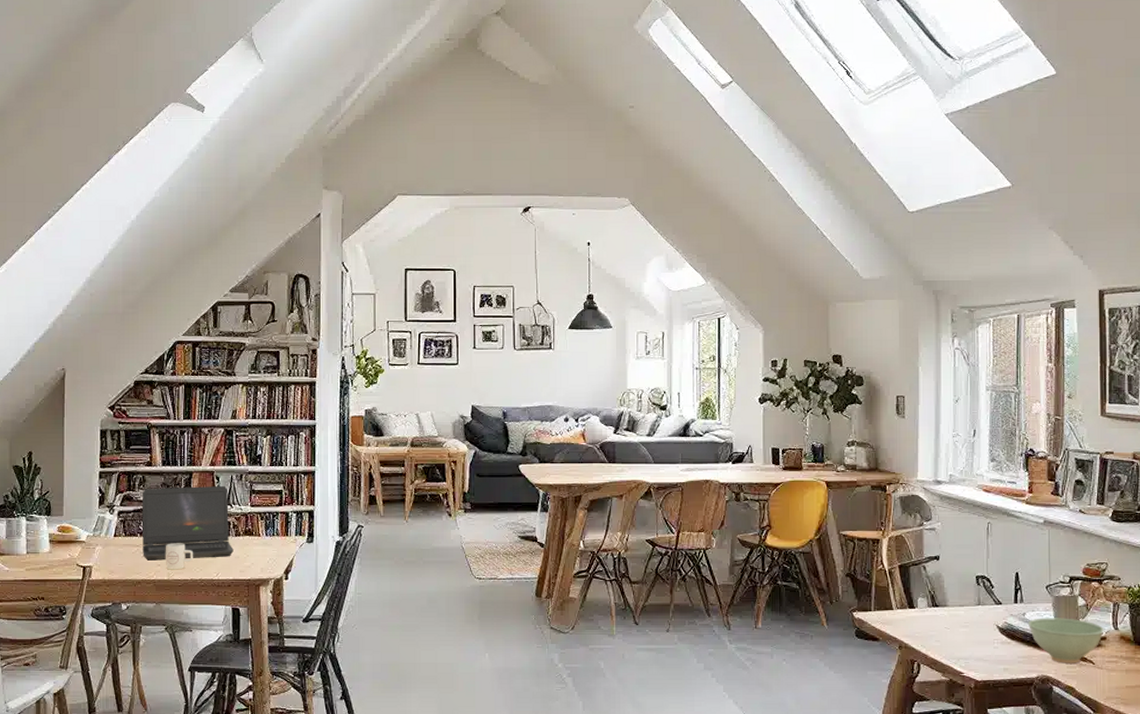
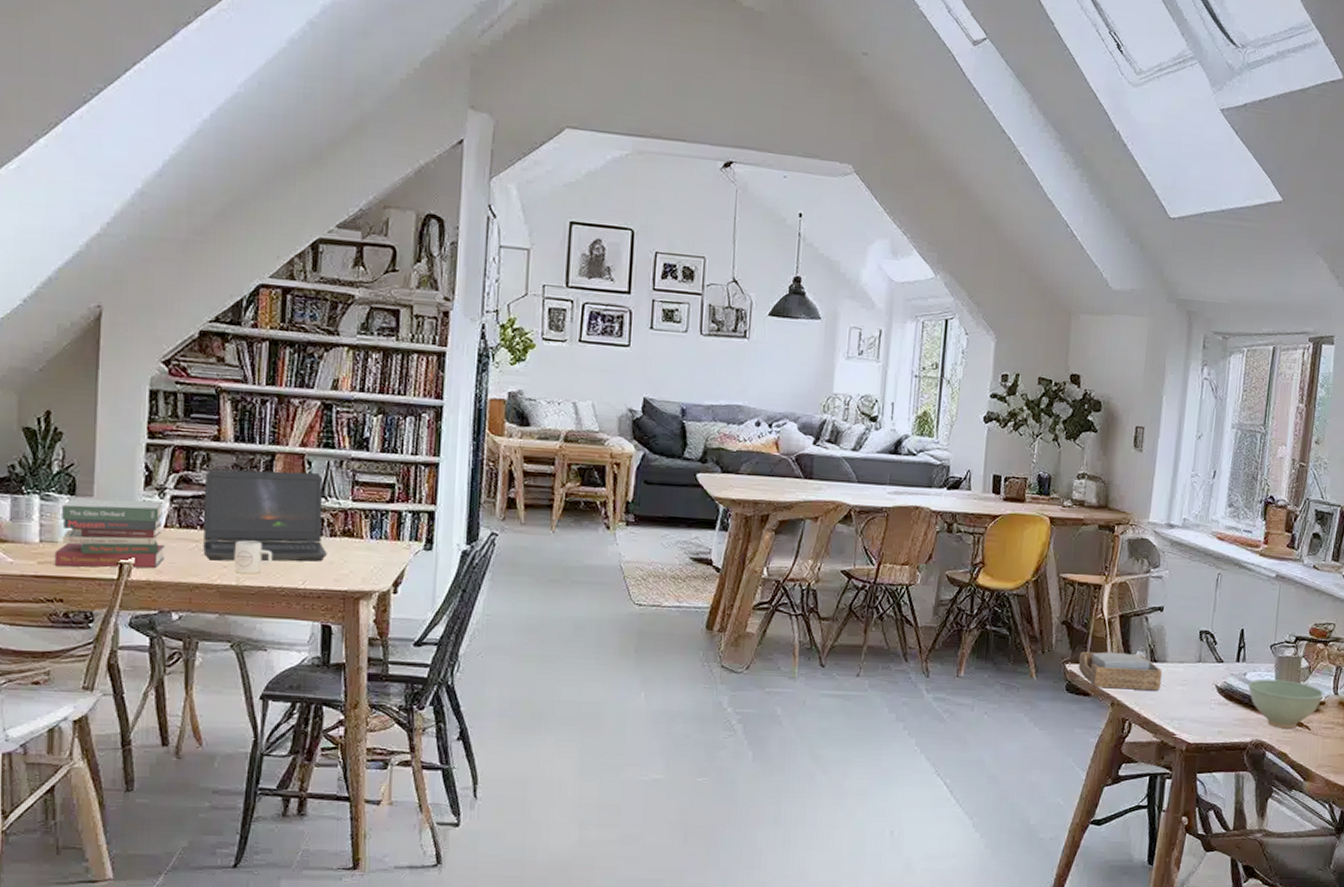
books: none [37,516,115,572] -> present [54,498,165,569]
napkin holder: none [865,599,945,633] -> present [1078,651,1163,691]

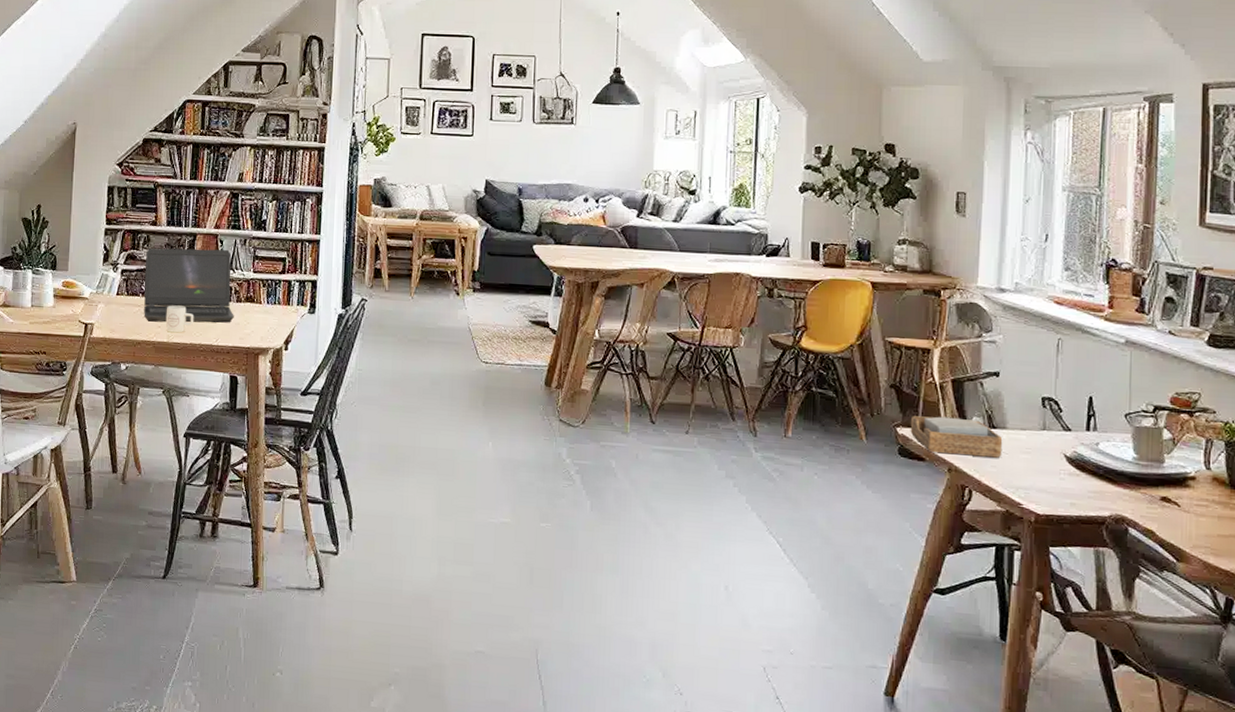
books: present [54,498,165,569] -> none [40,272,117,328]
bowl: present [1247,679,1324,729] -> none [1101,449,1194,504]

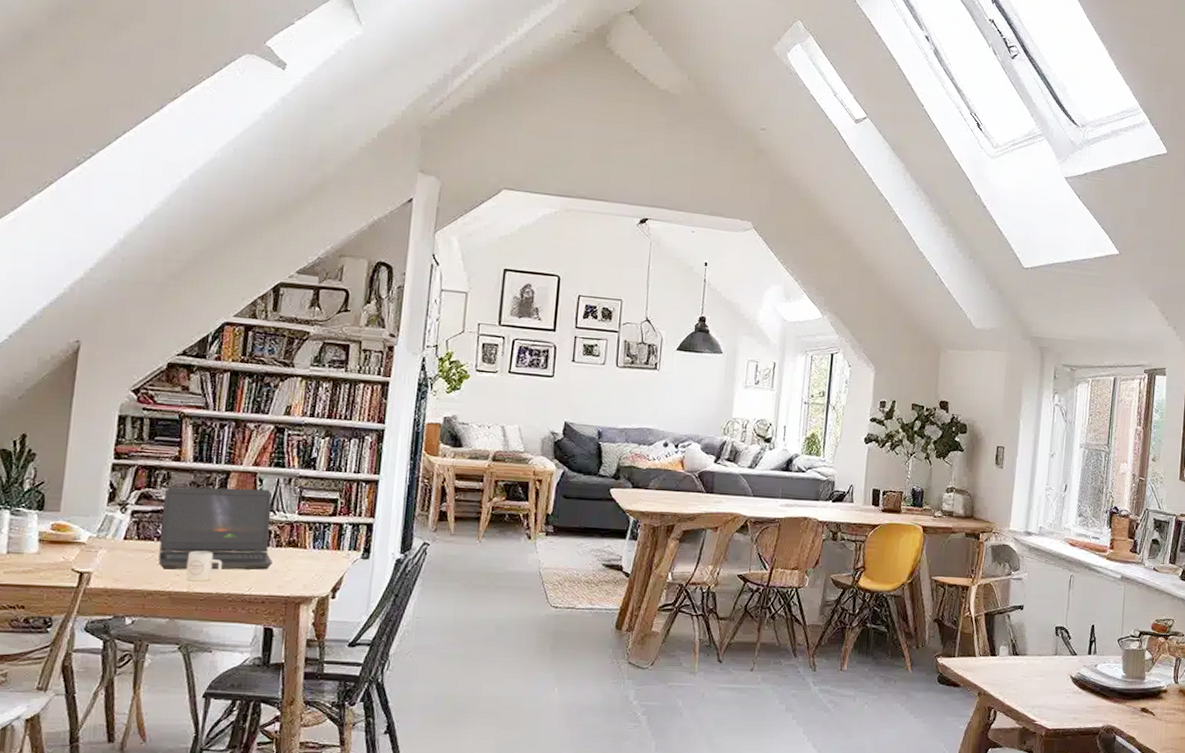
napkin holder: present [910,416,1003,458] -> none [948,646,1023,681]

